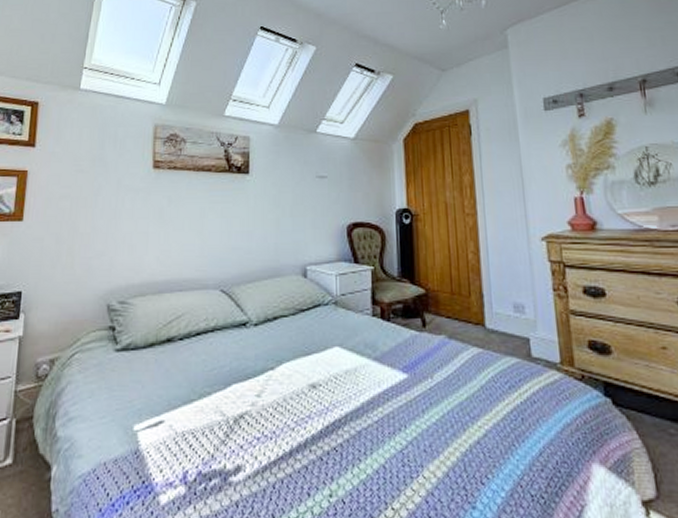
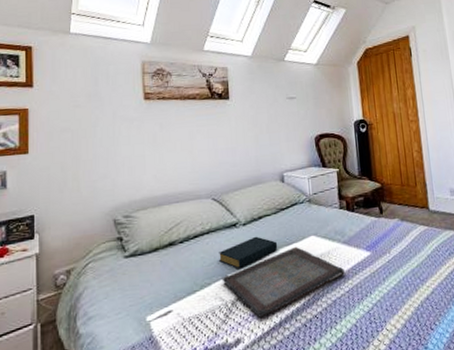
hardback book: none [223,340,294,379] -> present [219,236,278,269]
serving tray: none [224,357,374,442] -> present [222,246,345,318]

